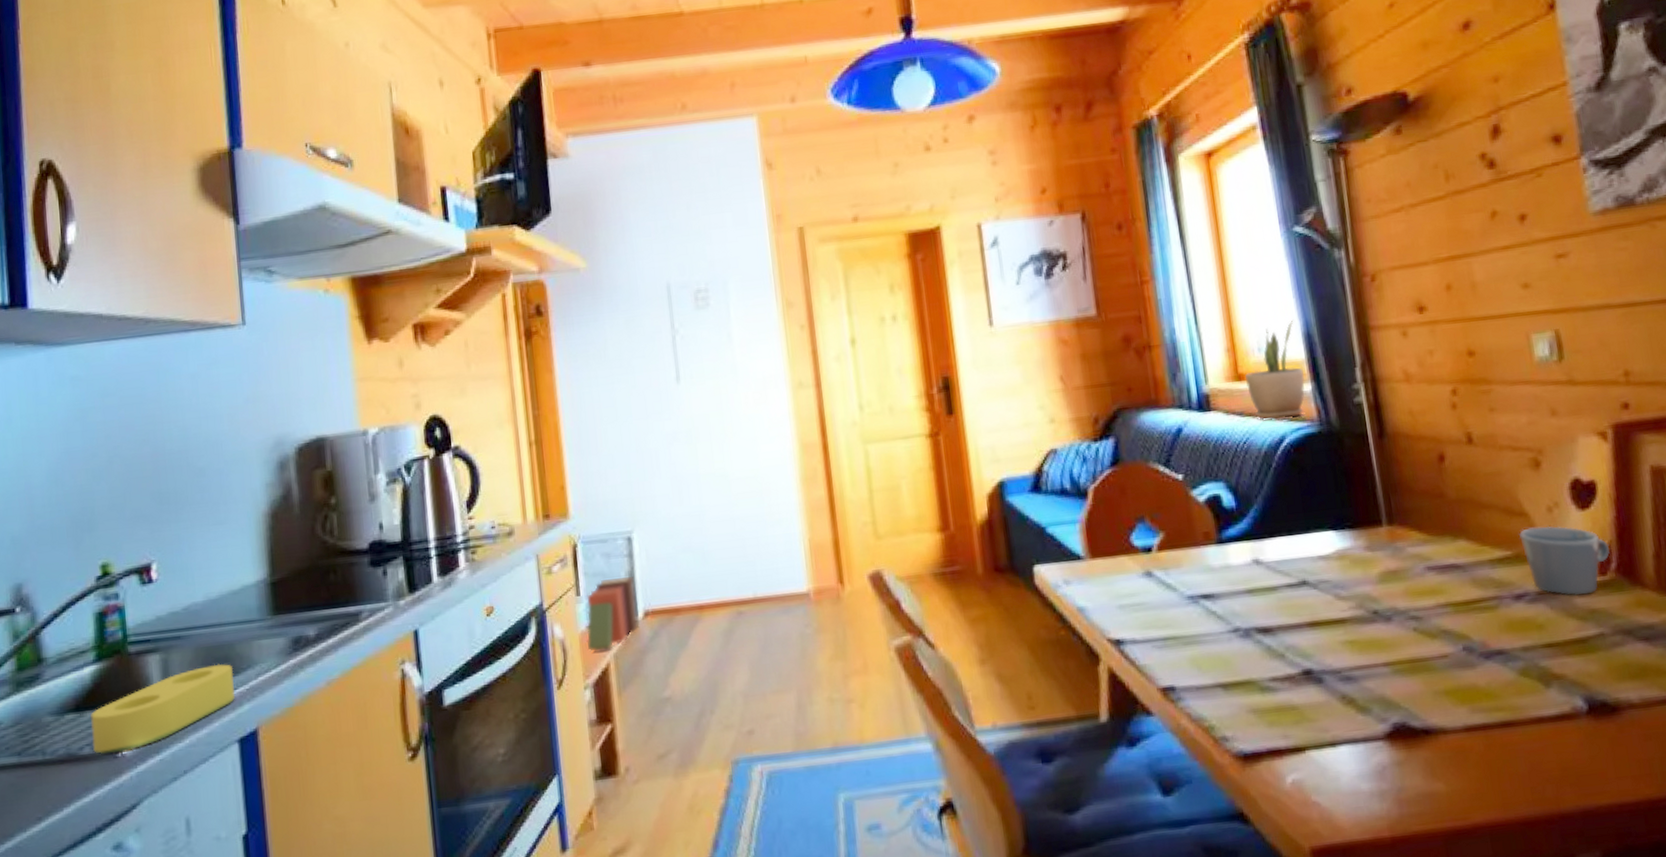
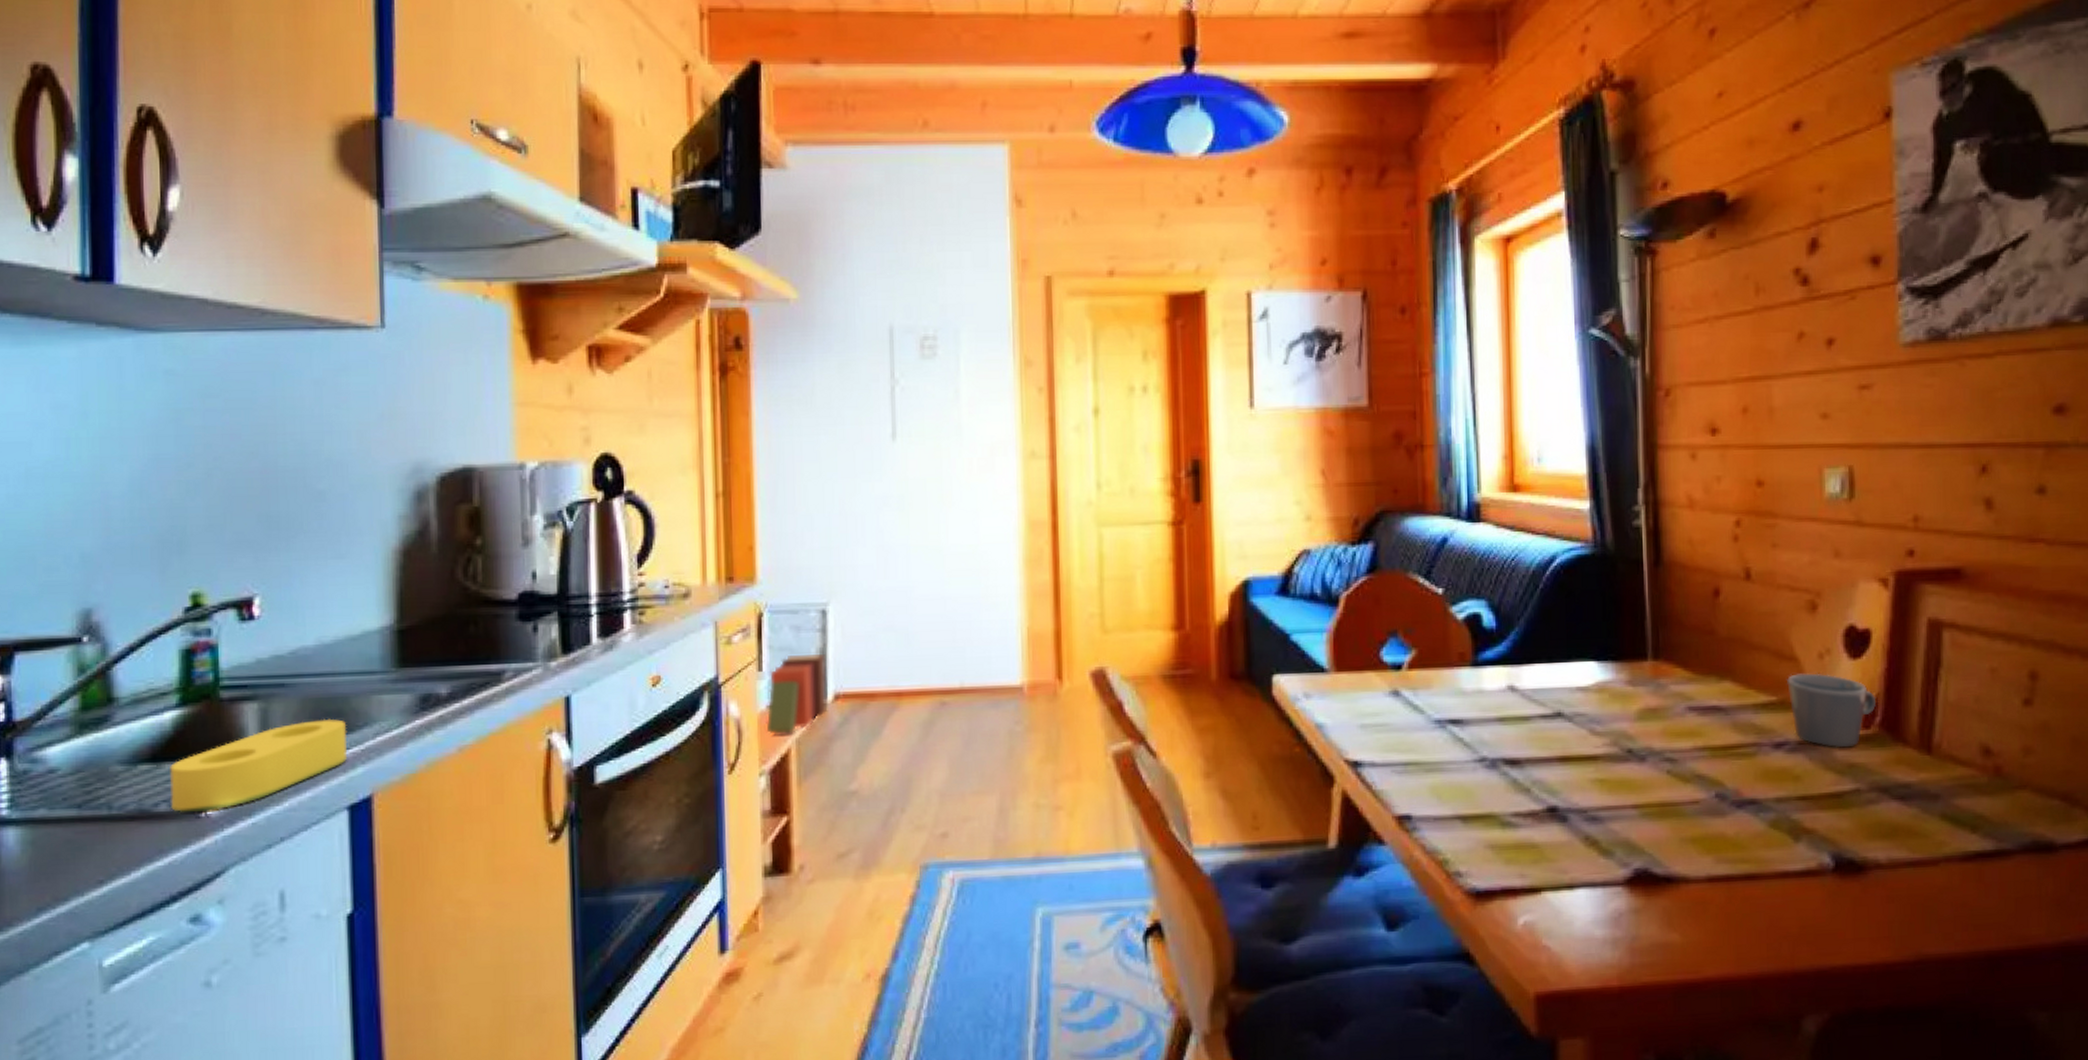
potted plant: present [1245,319,1306,419] -> none [1521,430,1584,536]

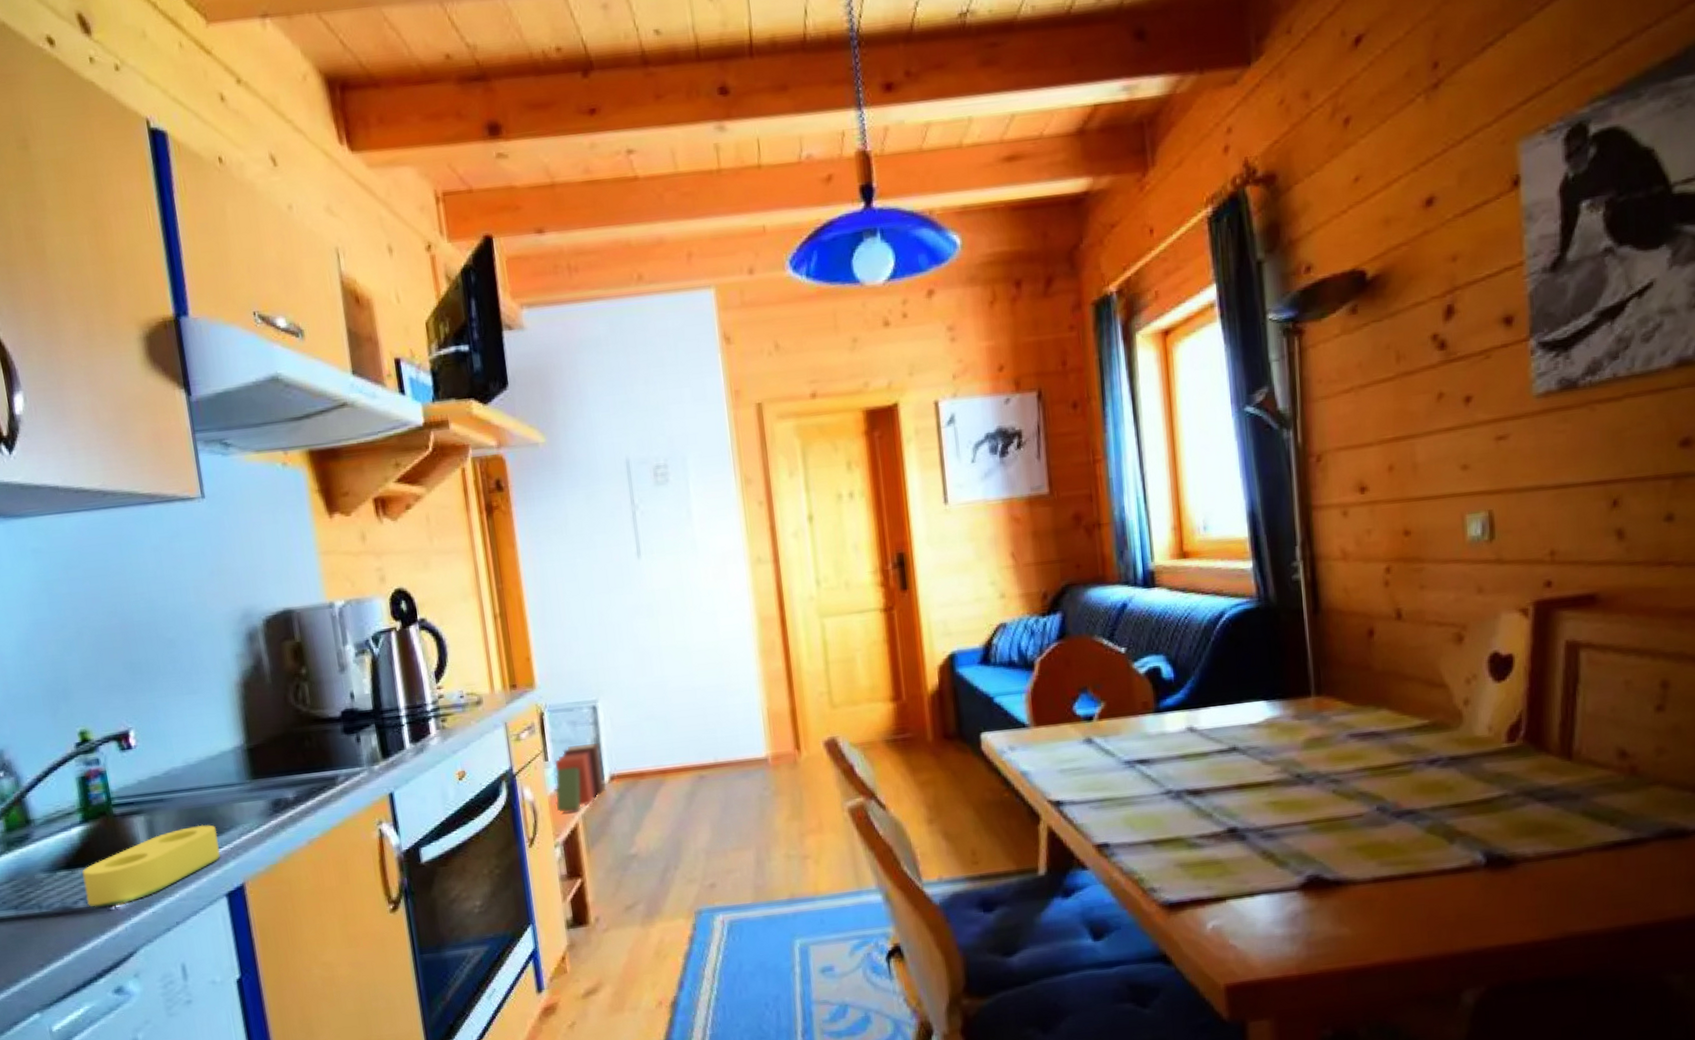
mug: present [1786,673,1877,748] -> none [1437,696,1520,761]

